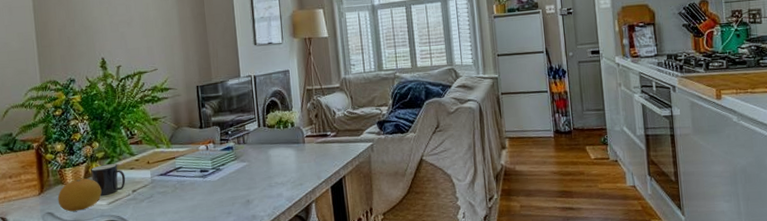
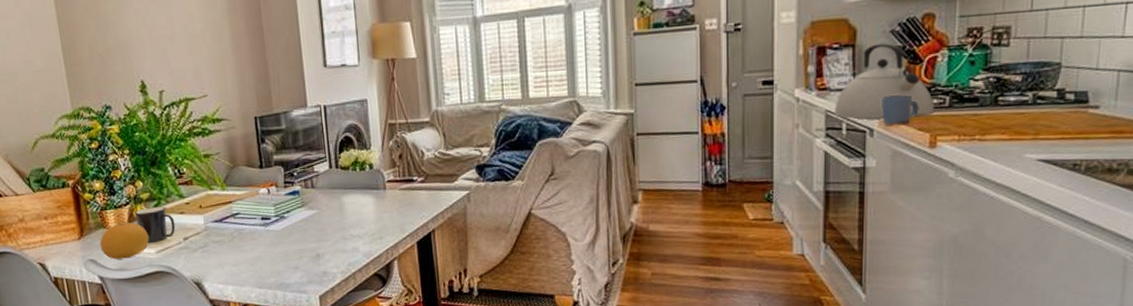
kettle: none [645,22,717,79] -> present [834,43,935,120]
mug: none [677,60,706,84] -> present [881,95,919,126]

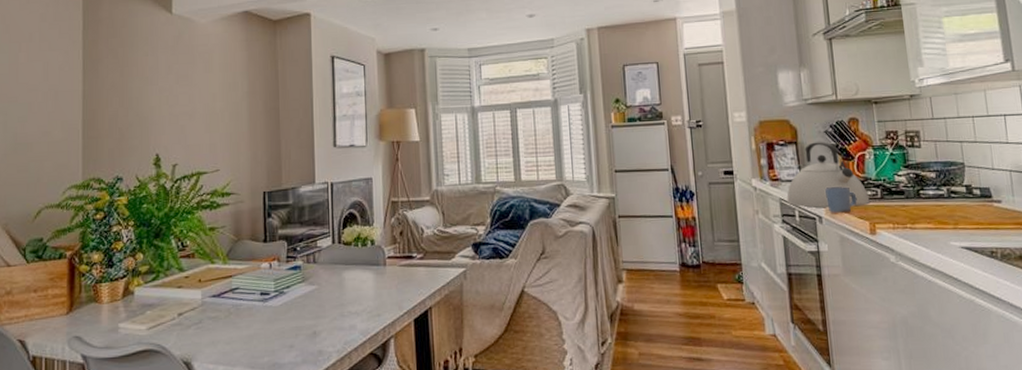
fruit: present [99,222,149,260] -> none [88,296,142,336]
mug: present [134,207,176,247] -> none [130,280,171,323]

